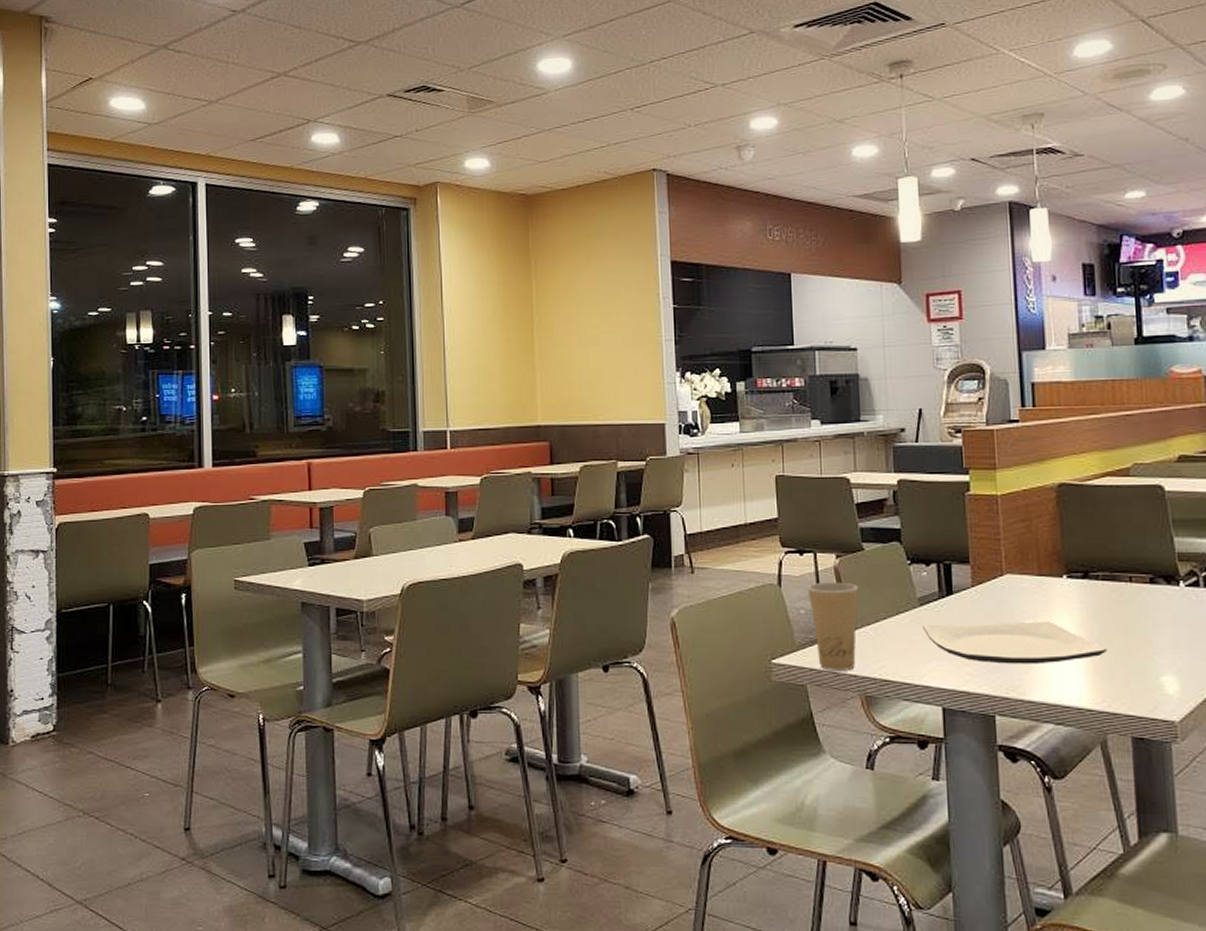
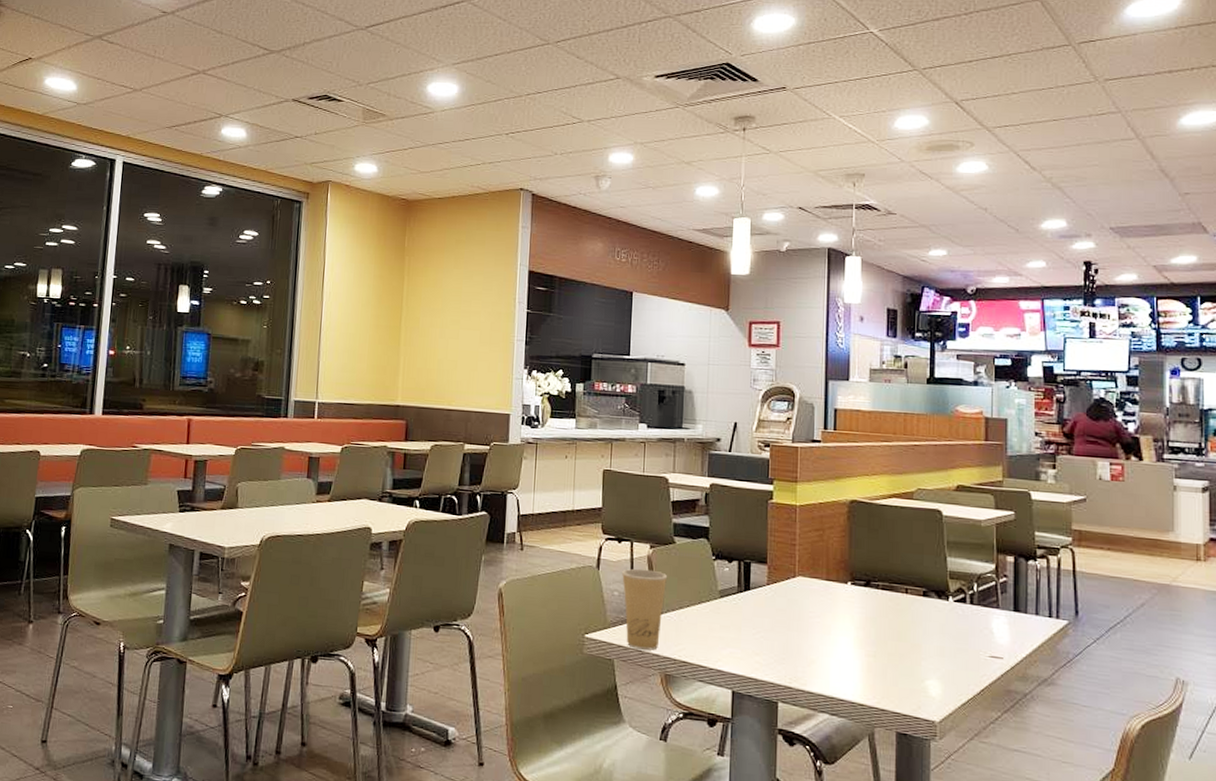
plate: present [923,621,1108,664] -> none [721,614,882,660]

